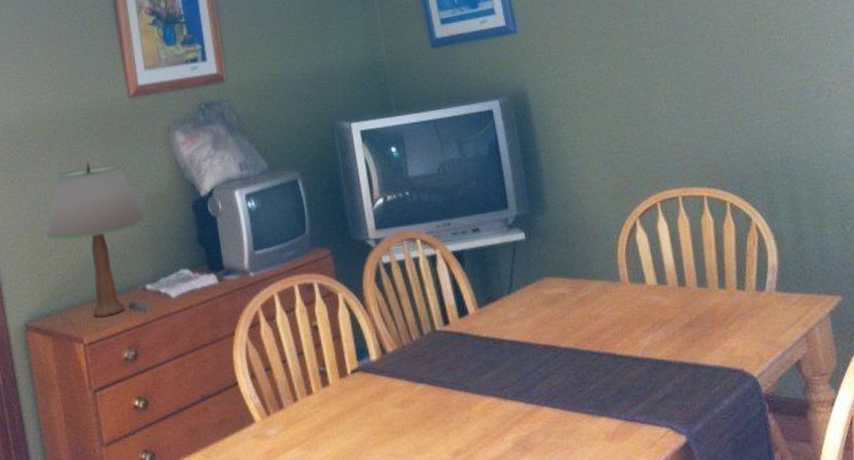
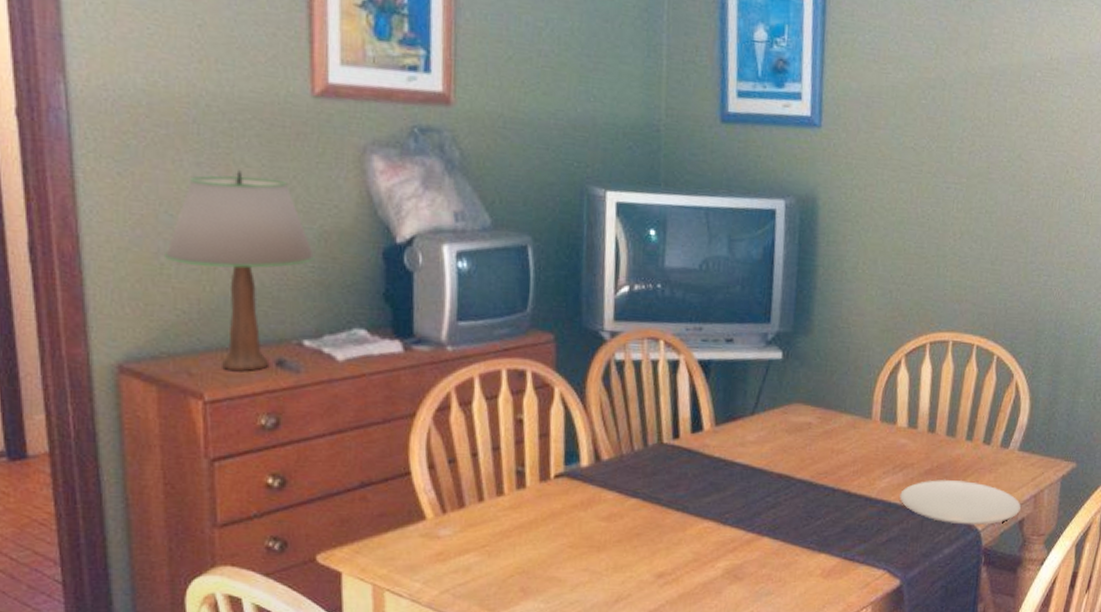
plate: none [665,329,794,374] -> present [899,480,1021,526]

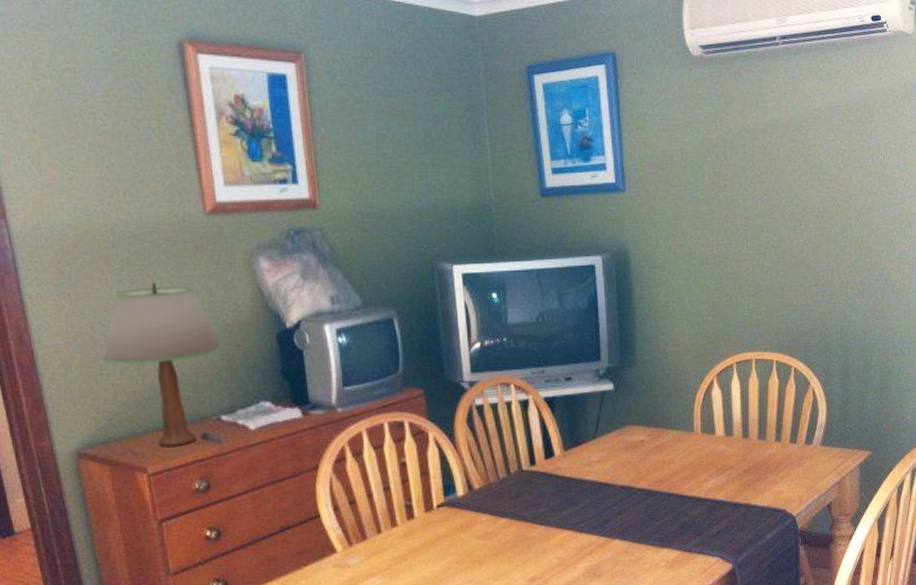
plate: present [899,480,1021,526] -> none [724,476,827,513]

